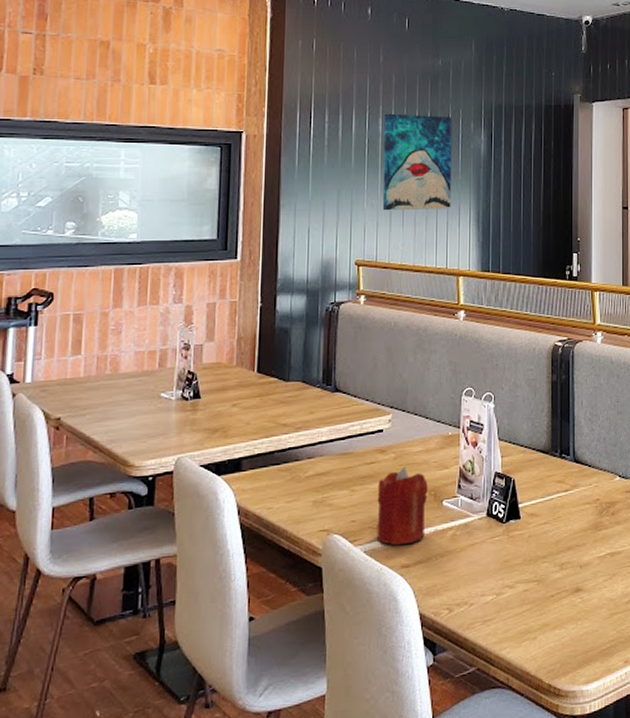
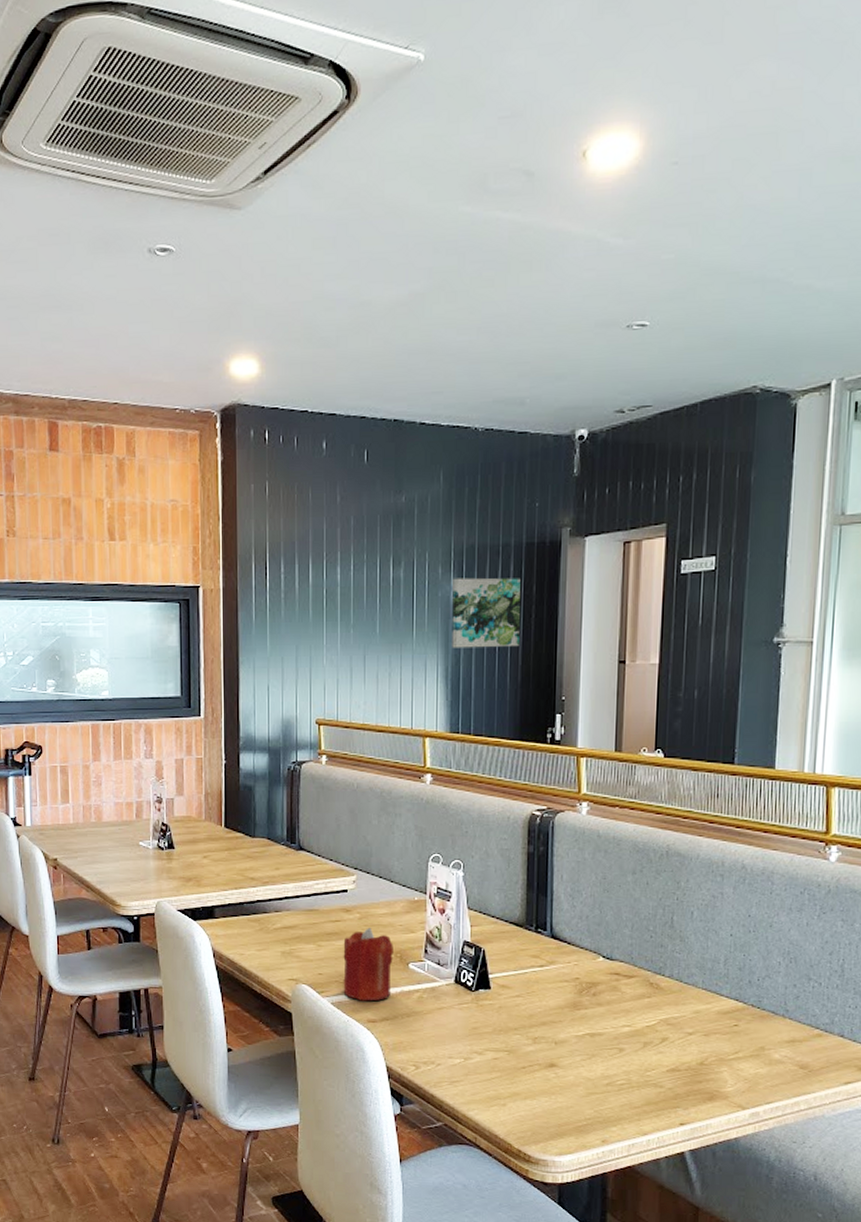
wall art: present [382,113,452,211] -> none [343,560,417,667]
wall art: none [483,133,541,195] -> present [452,577,521,648]

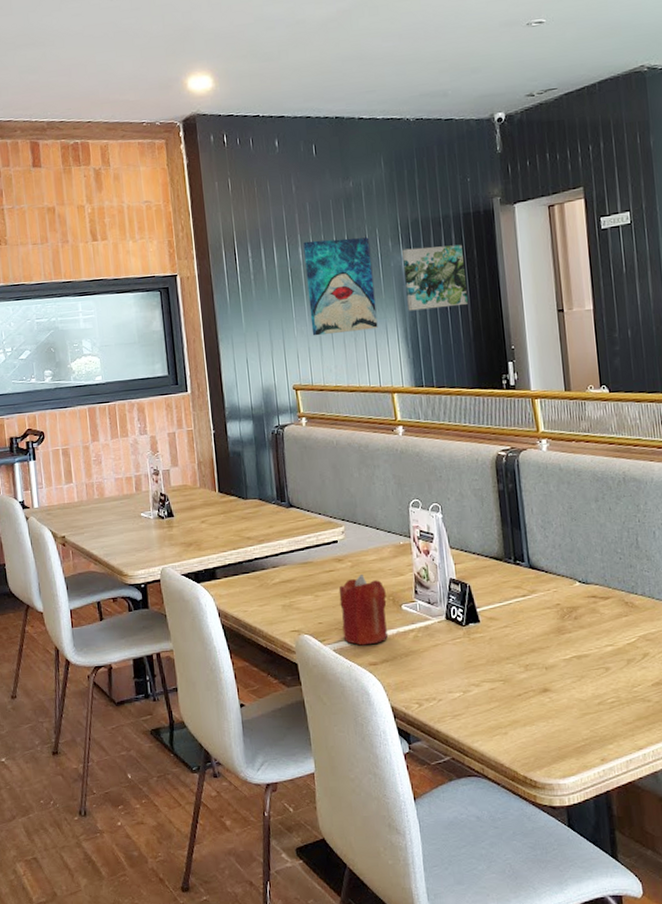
wall art: none [343,560,417,667] -> present [303,237,378,336]

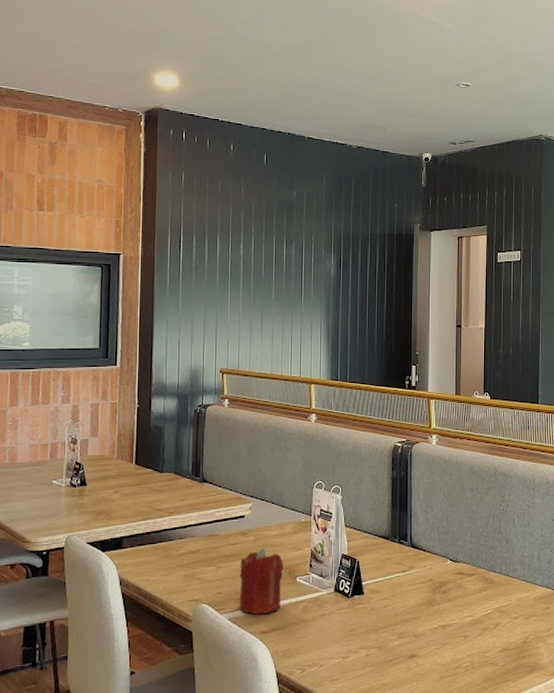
wall art: present [303,237,378,336] -> none [244,239,305,326]
wall art: present [402,244,468,311] -> none [332,257,384,313]

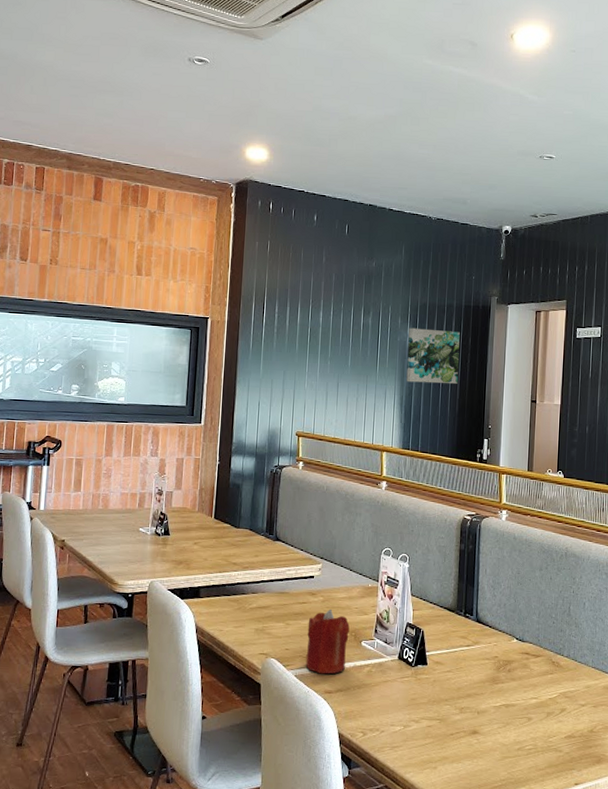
wall art: none [332,257,384,313] -> present [406,327,460,384]

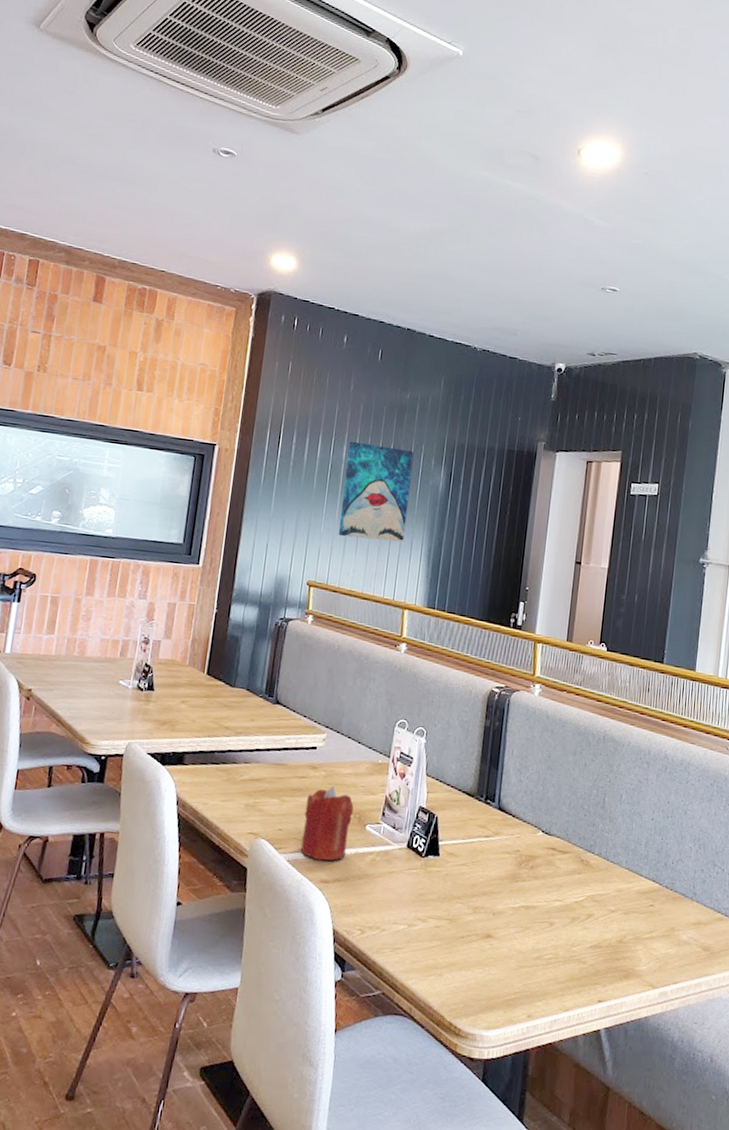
wall art: none [320,307,382,393] -> present [338,441,414,542]
wall art: present [406,327,460,384] -> none [436,470,500,537]

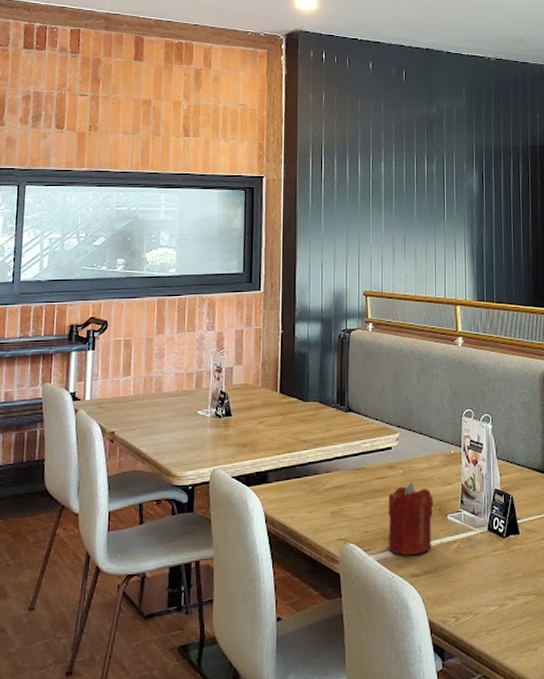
wall art: present [338,441,414,542] -> none [386,157,448,246]

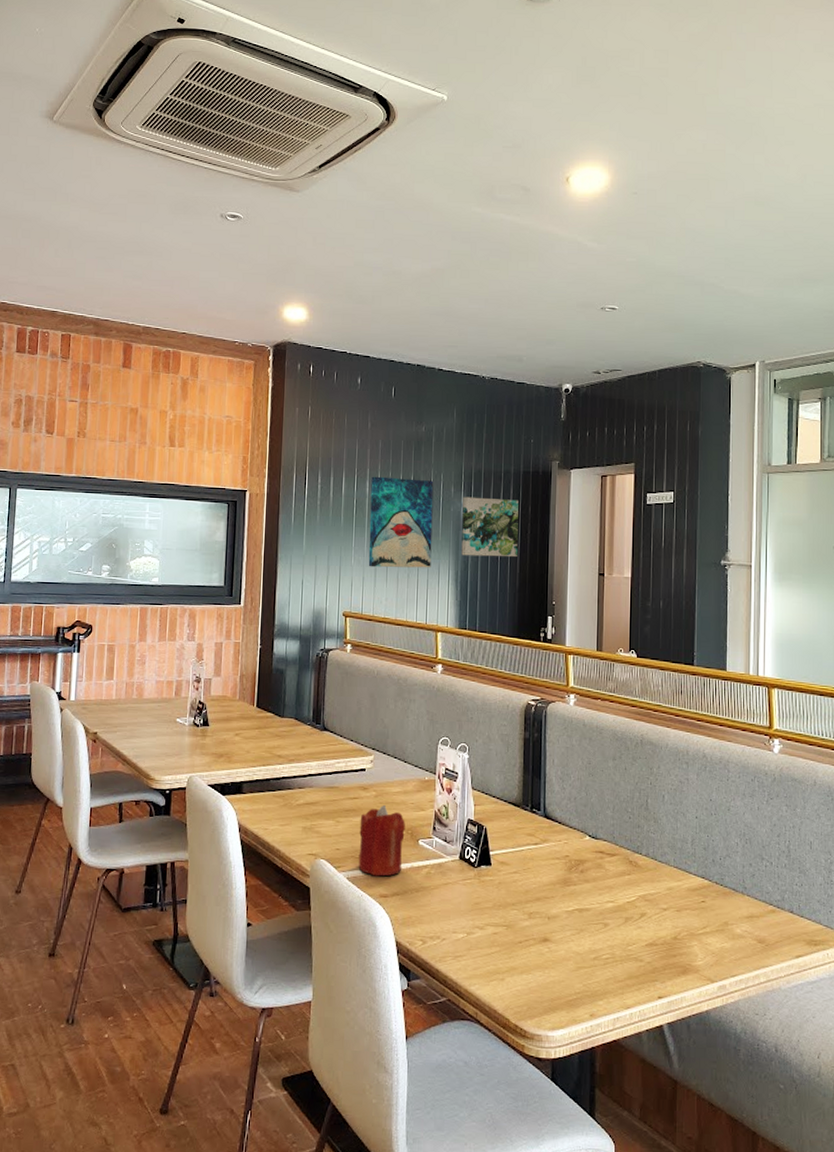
wall art: none [386,157,448,246] -> present [368,476,434,568]
wall art: none [475,172,529,230] -> present [461,496,519,557]

